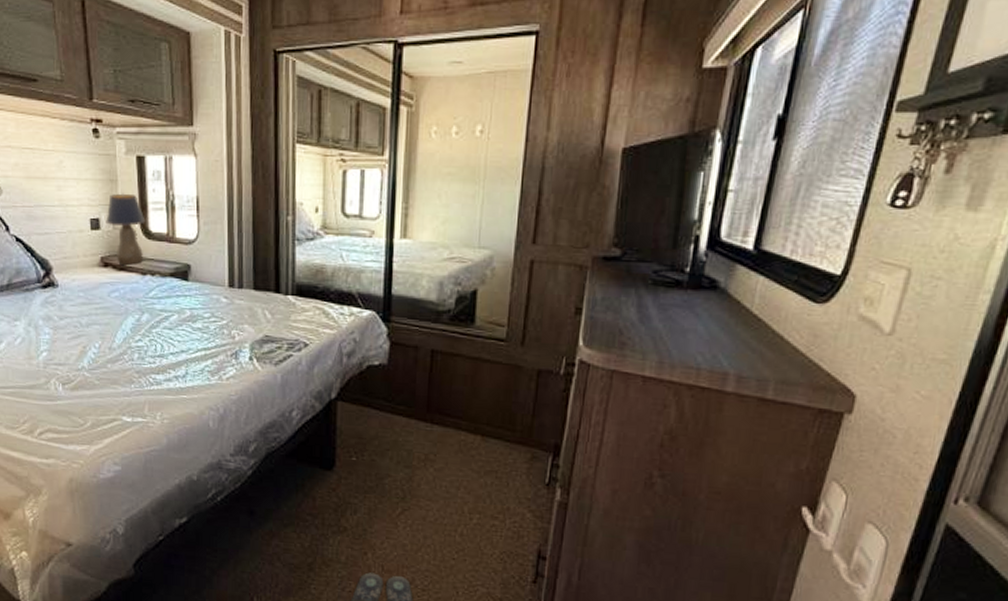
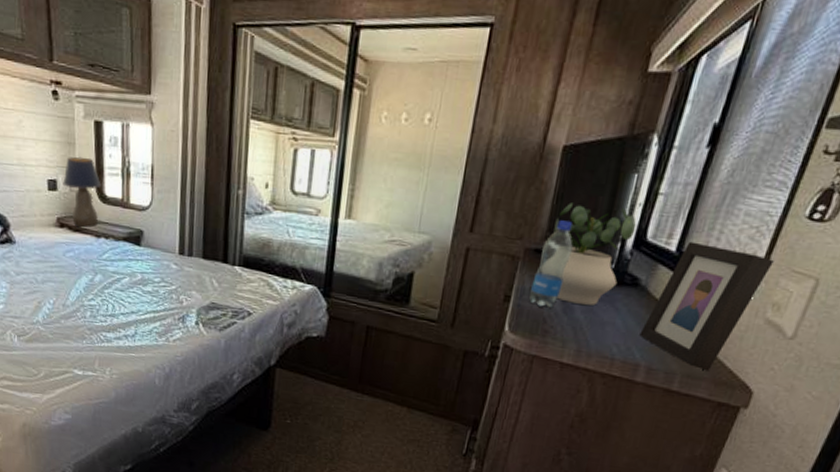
bottle: none [602,225,643,318] -> present [529,220,574,308]
potted plant: none [621,206,709,314] -> present [553,202,637,306]
picture frame: none [724,238,860,376] -> present [639,241,774,372]

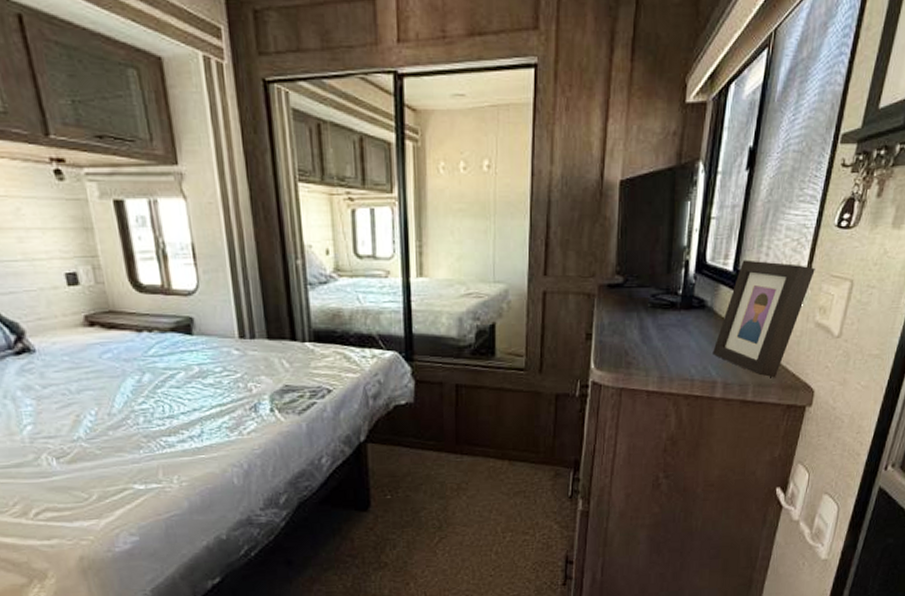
table lamp: present [63,156,102,228] -> none [85,243,136,324]
bottle: present [529,220,574,308] -> none [610,253,642,340]
potted plant: present [553,202,637,306] -> none [623,235,696,333]

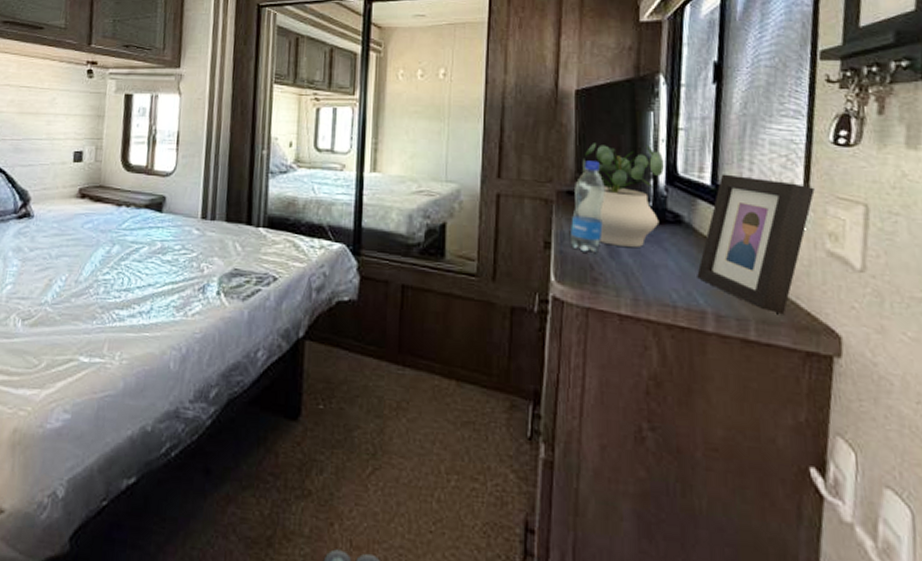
bottle: none [610,253,642,340] -> present [571,160,605,253]
potted plant: none [623,235,696,333] -> present [582,143,665,248]

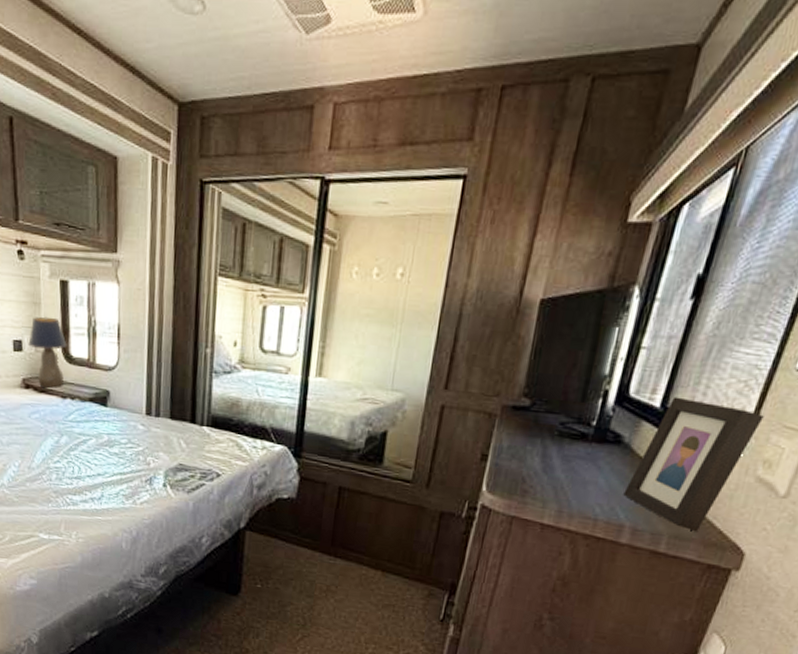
table lamp: none [88,128,127,198] -> present [28,316,67,389]
bottle: present [571,160,605,253] -> none [507,376,553,467]
potted plant: present [582,143,665,248] -> none [532,358,618,464]

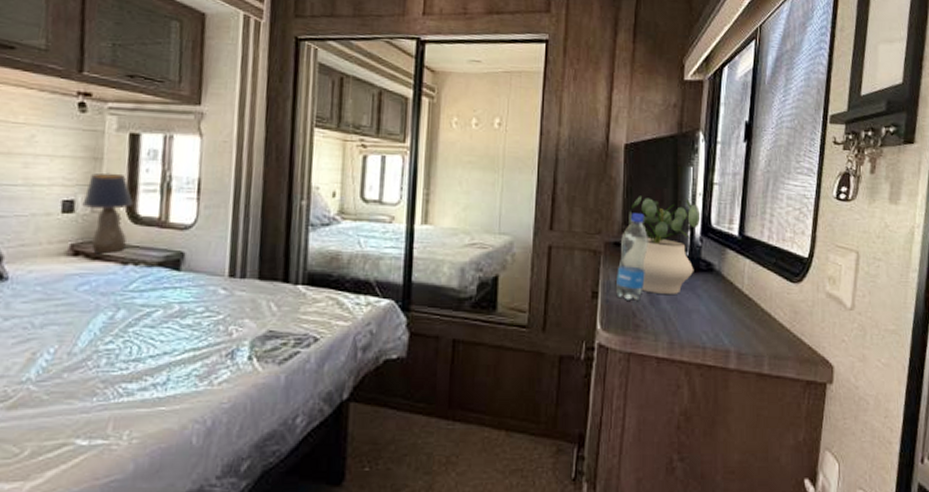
bottle: none [507,376,553,467] -> present [616,213,648,301]
potted plant: none [532,358,618,464] -> present [629,196,701,295]
picture frame: present [623,397,764,532] -> none [724,225,820,350]

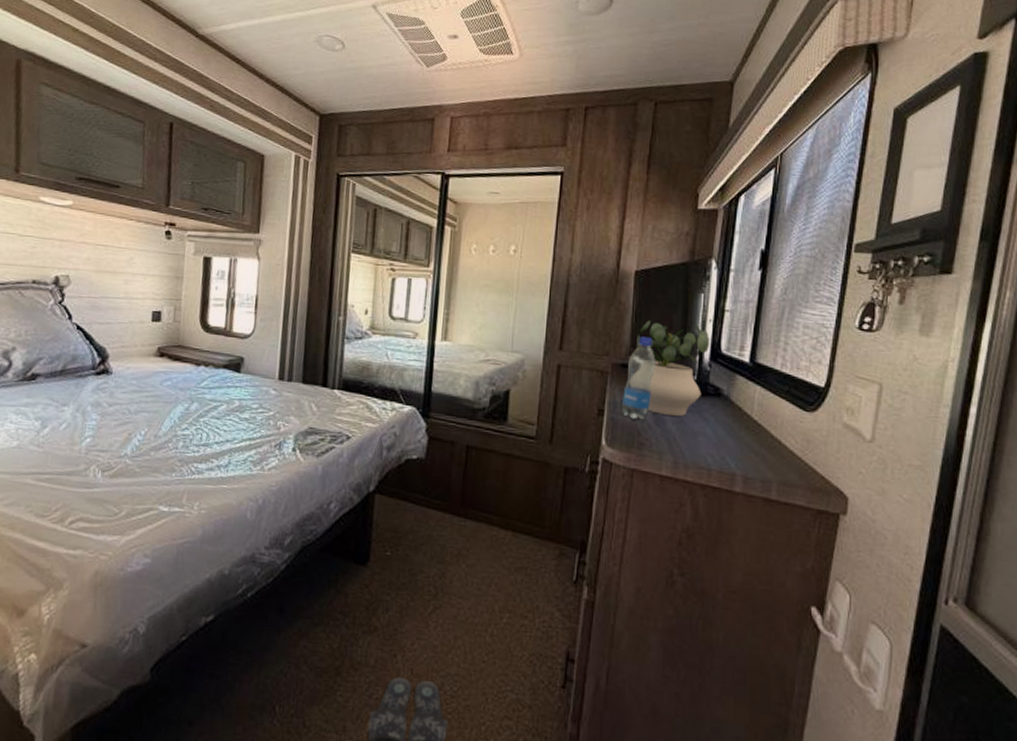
table lamp: present [82,172,134,255] -> none [167,289,206,357]

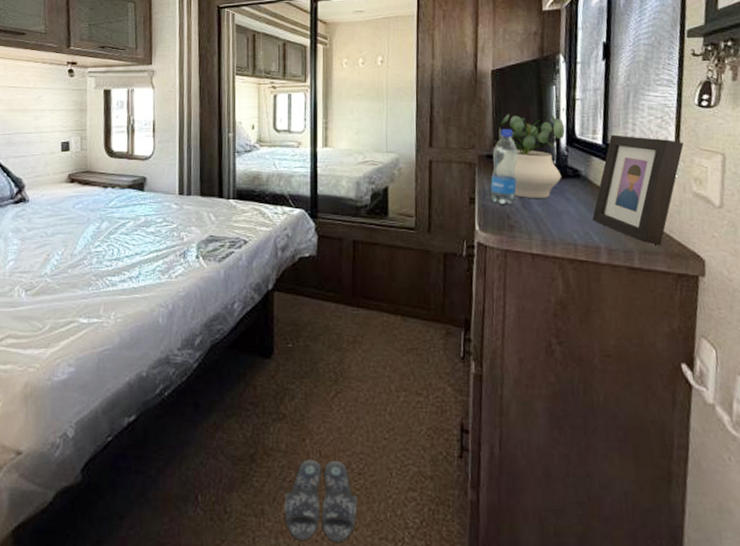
picture frame: none [730,353,838,478] -> present [592,135,684,246]

